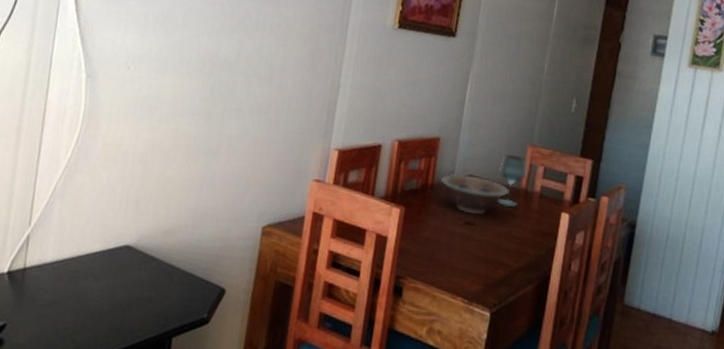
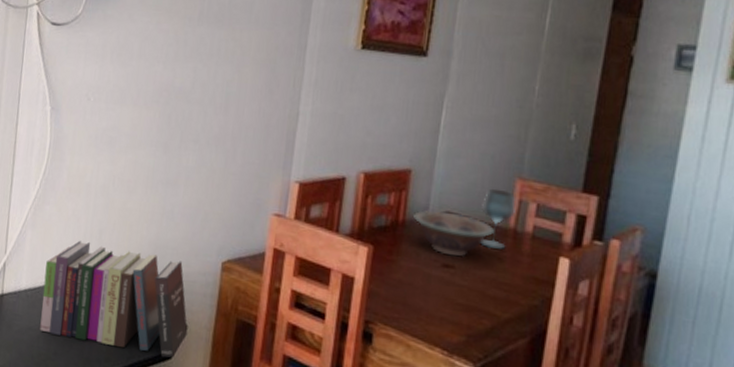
books: none [66,209,226,323] -> present [40,240,188,358]

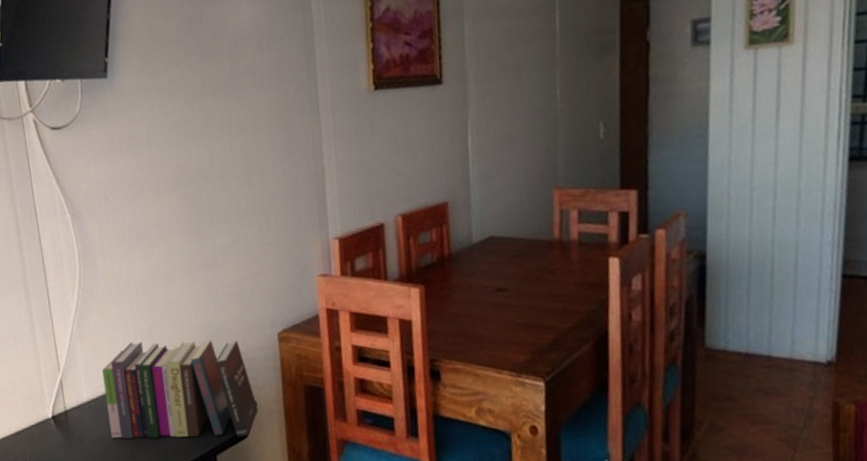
decorative bowl: present [414,210,494,257] -> none [458,236,540,279]
wine glass: present [480,188,516,249] -> none [524,203,558,265]

